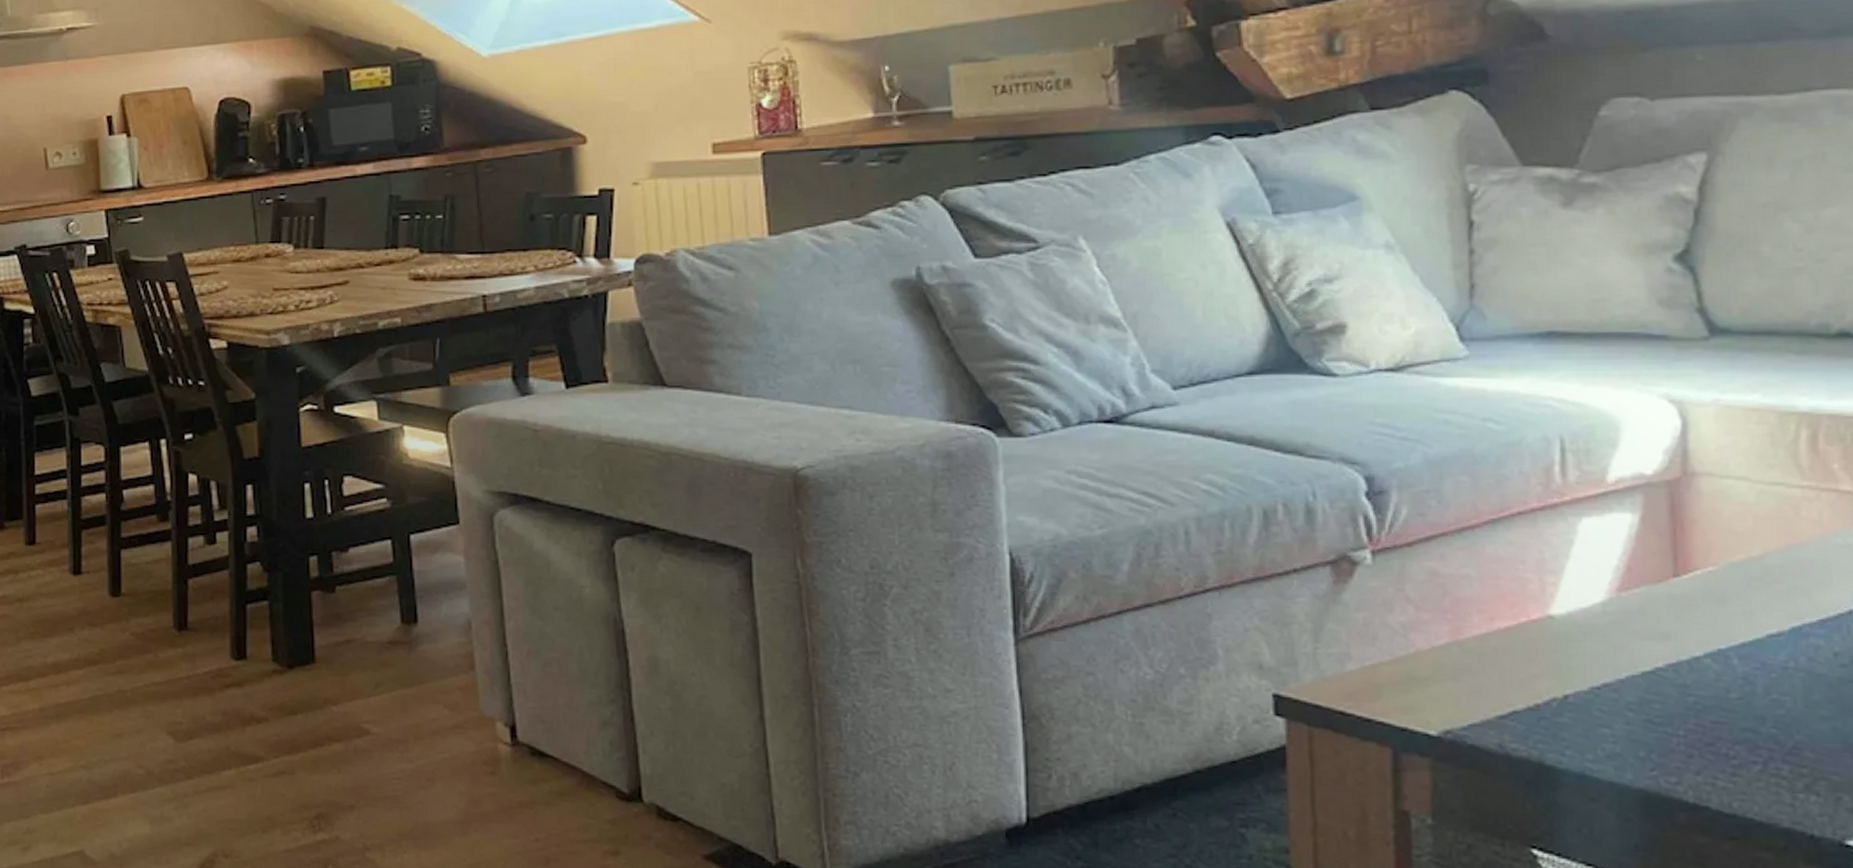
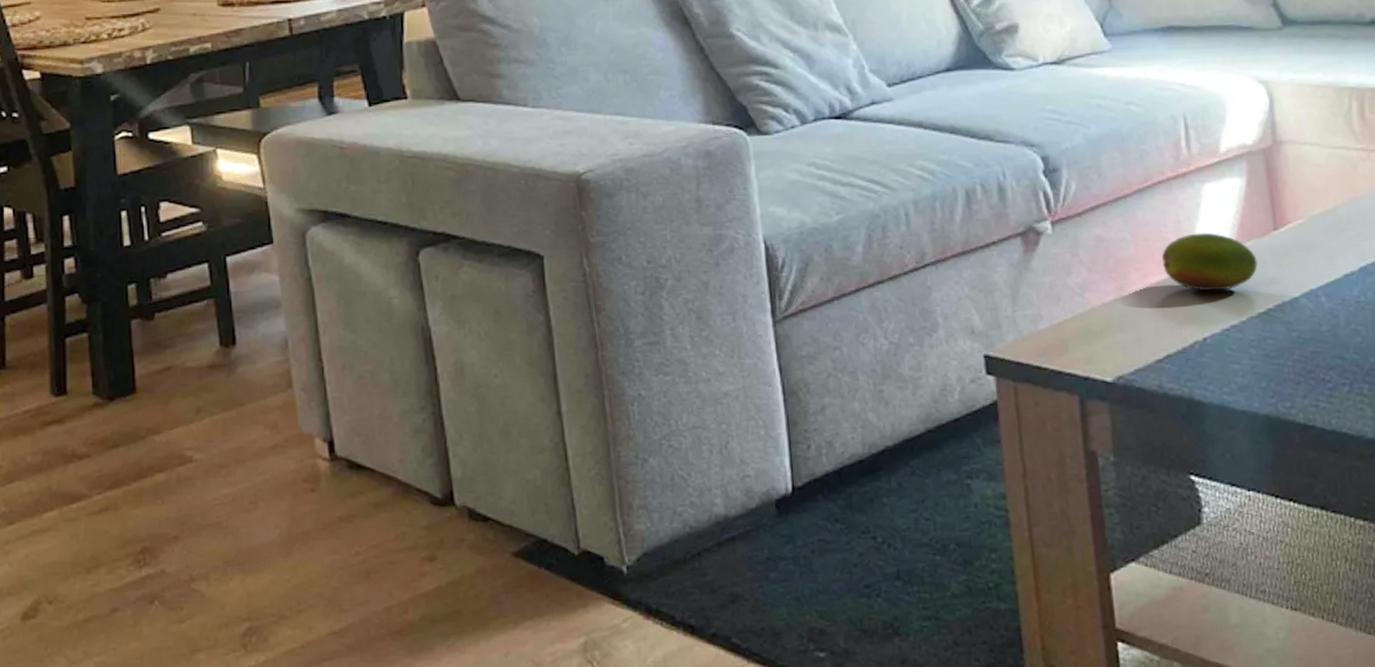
fruit: none [1515,574,1647,643] -> present [1162,232,1258,292]

